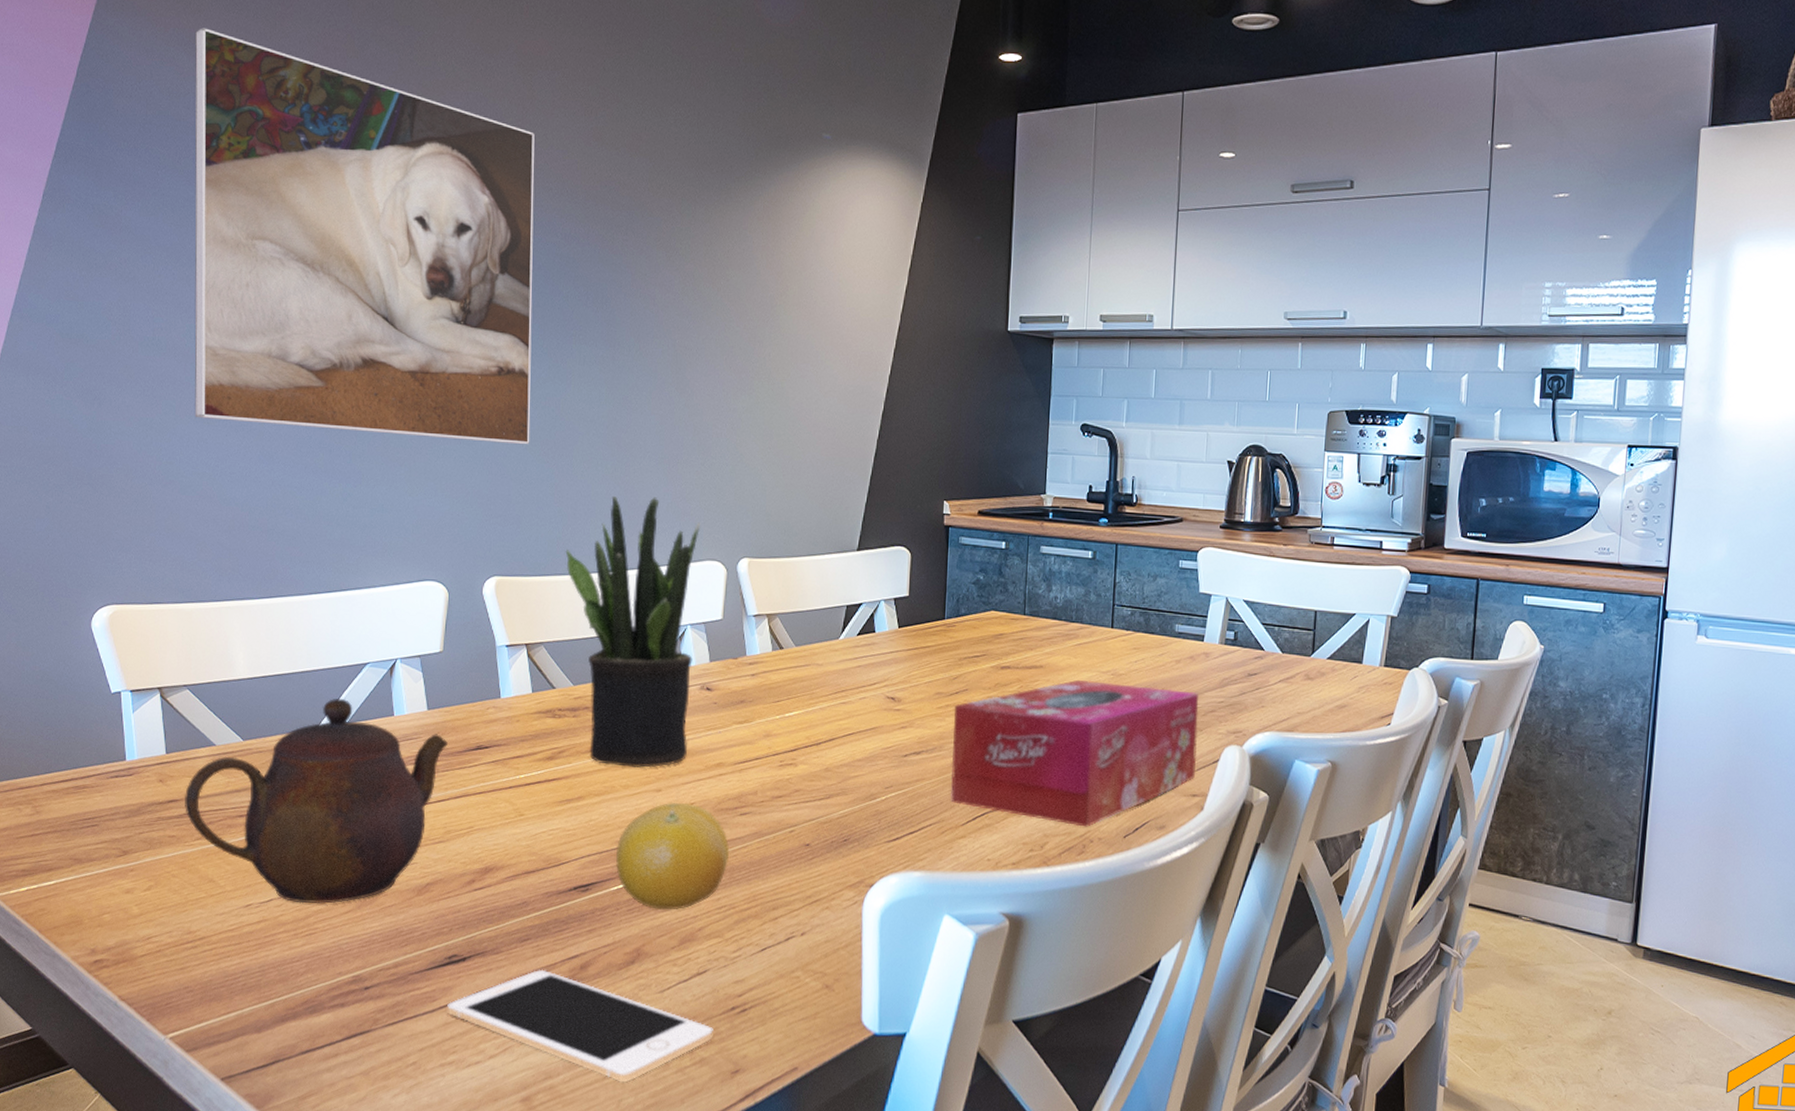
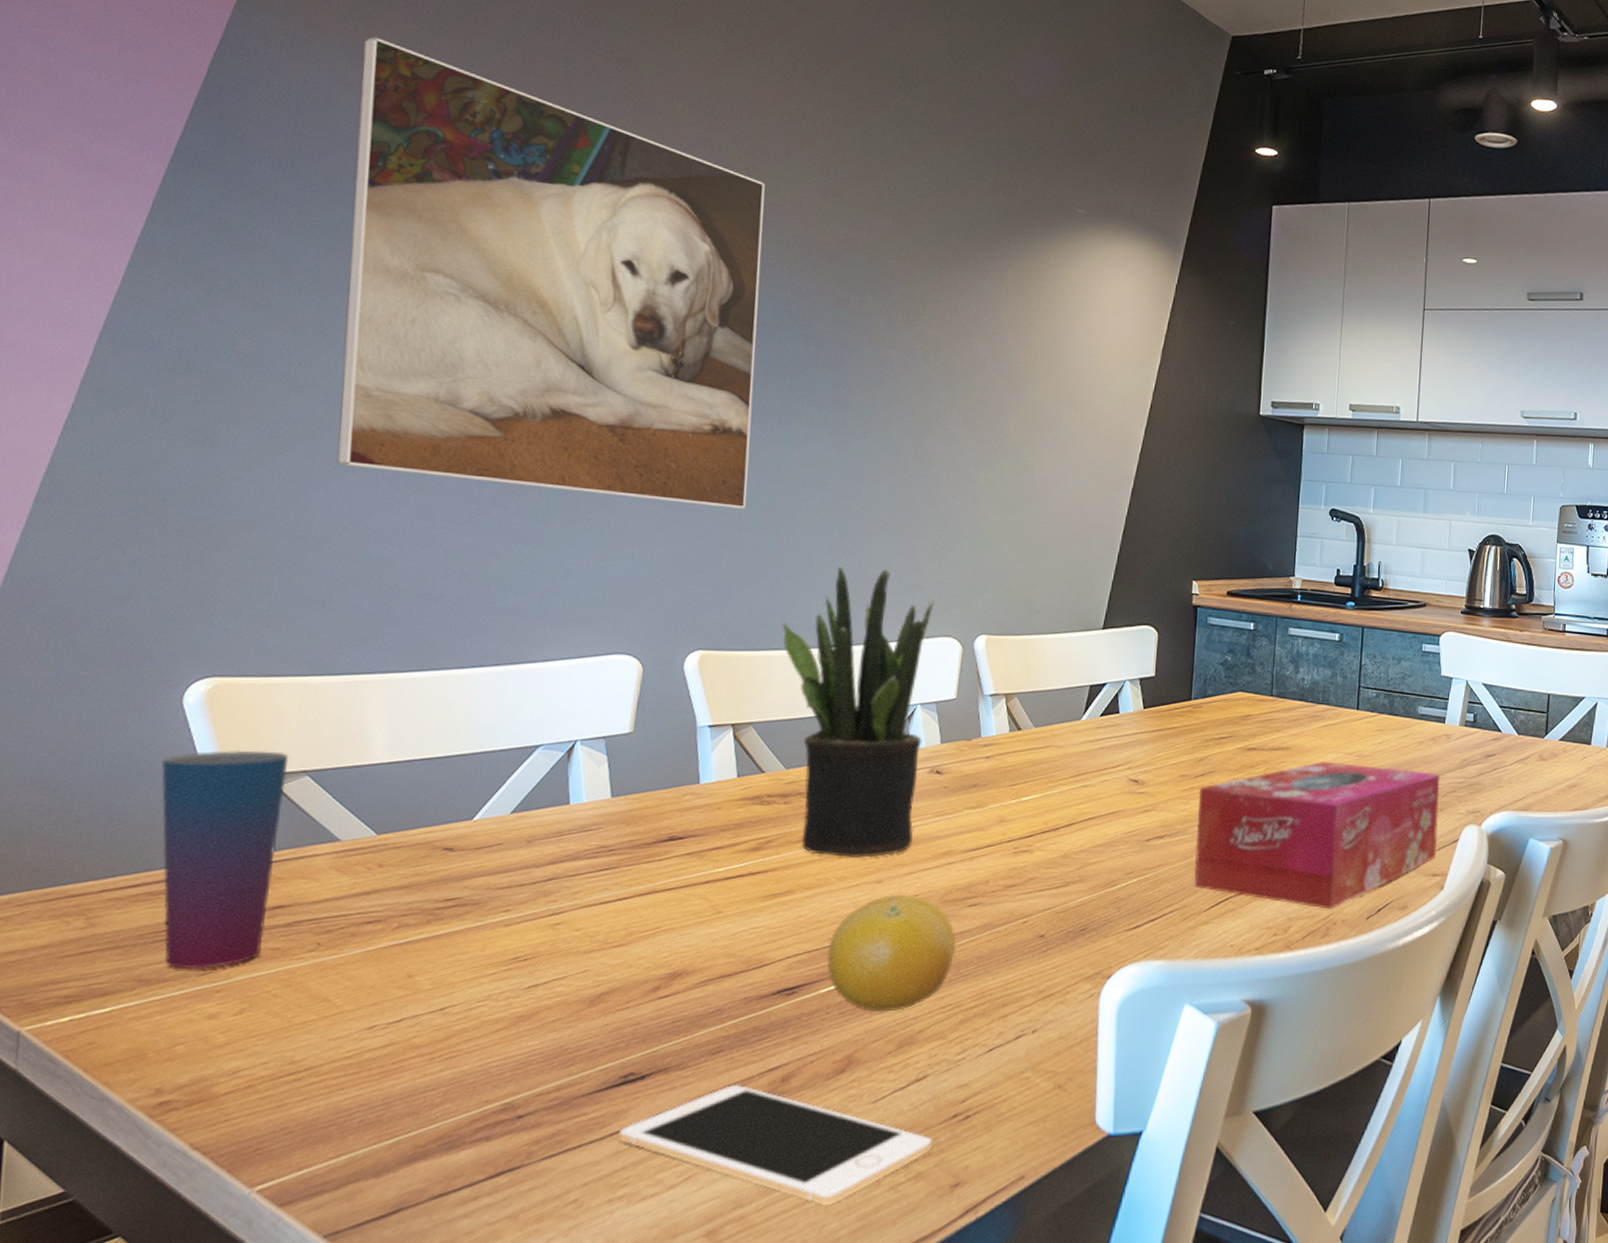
cup: none [79,667,173,852] -> present [161,750,289,970]
teapot: present [185,698,449,904] -> none [295,784,635,1022]

